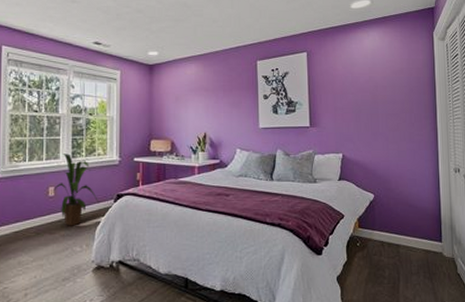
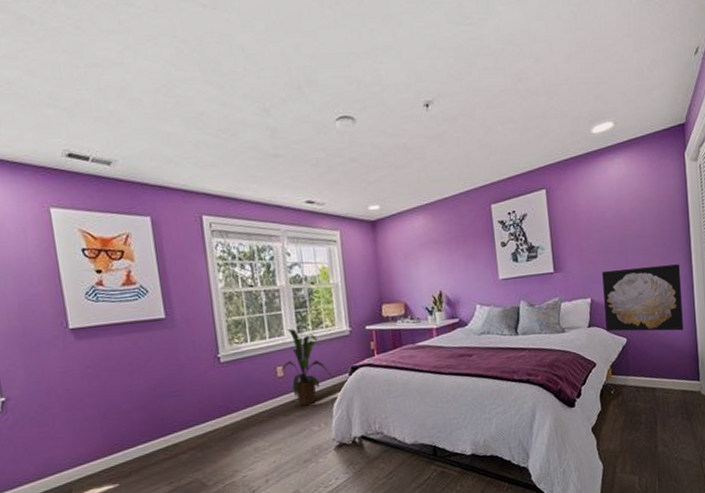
wall art: none [354,130,428,192] -> present [602,264,684,332]

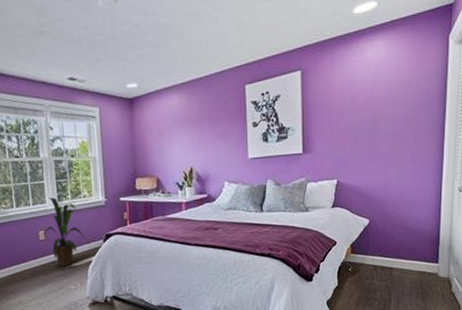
wall art: present [602,264,684,332] -> none [349,149,431,215]

